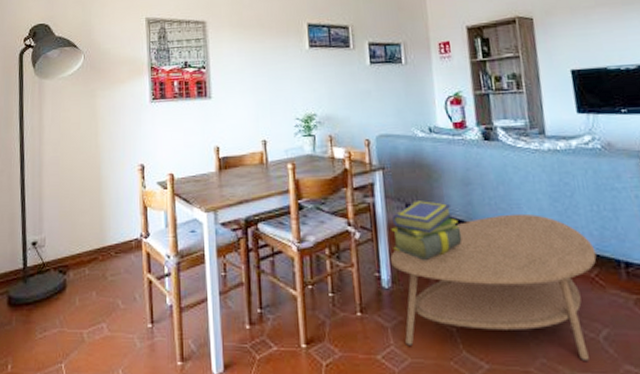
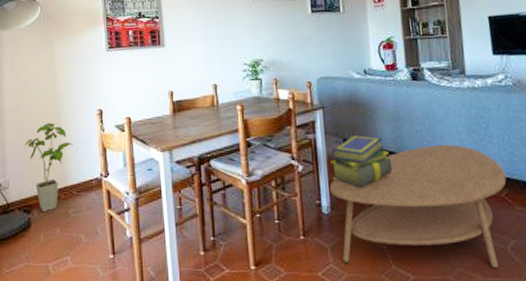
house plant: none [63,177,113,274] -> present [25,122,73,213]

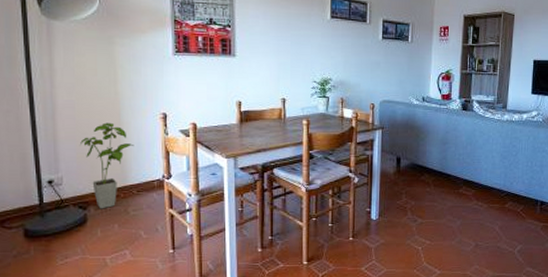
stack of books: present [330,135,393,189] -> none [383,155,435,200]
coffee table: present [330,144,507,269] -> none [380,166,524,267]

